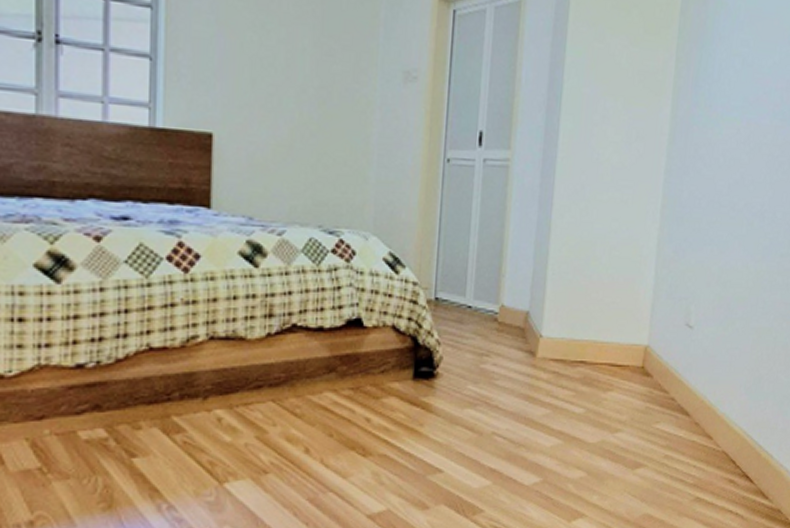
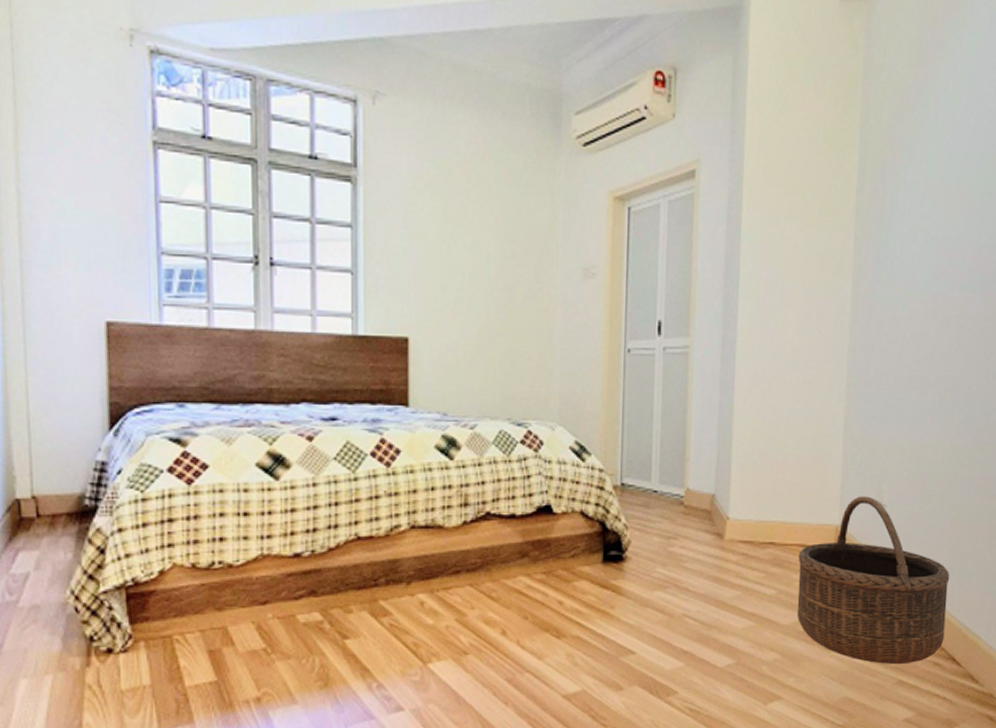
basket: none [603,317,748,482] -> present [797,496,950,664]

